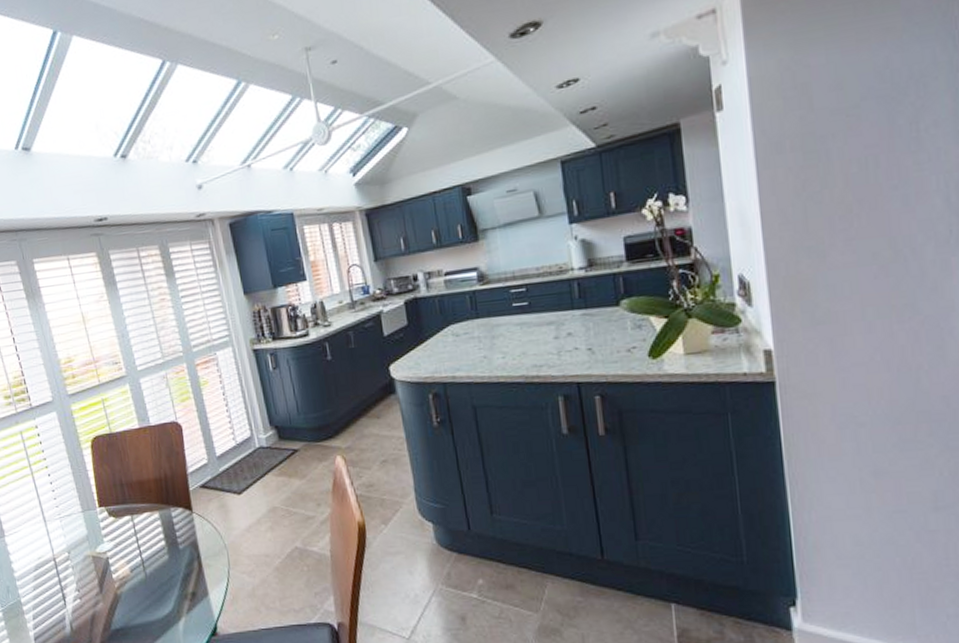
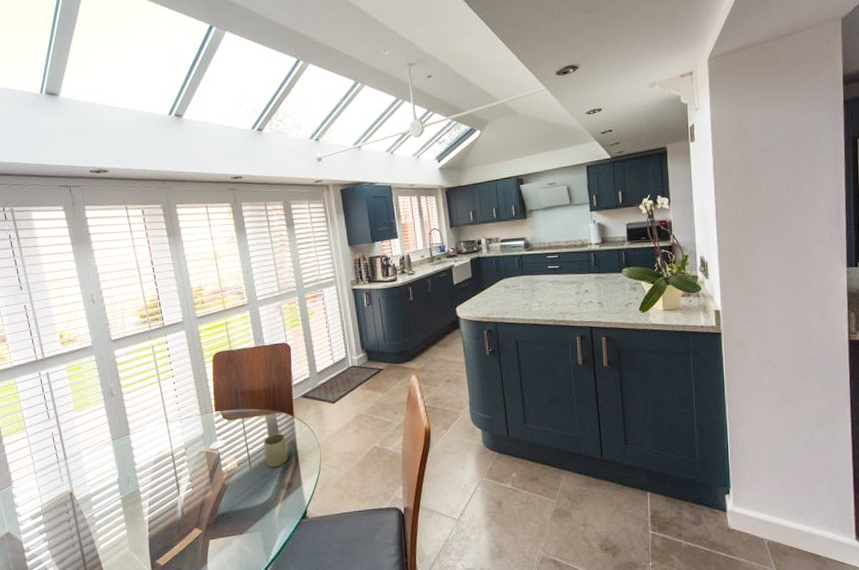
mug: none [158,532,190,574] -> present [263,433,288,468]

